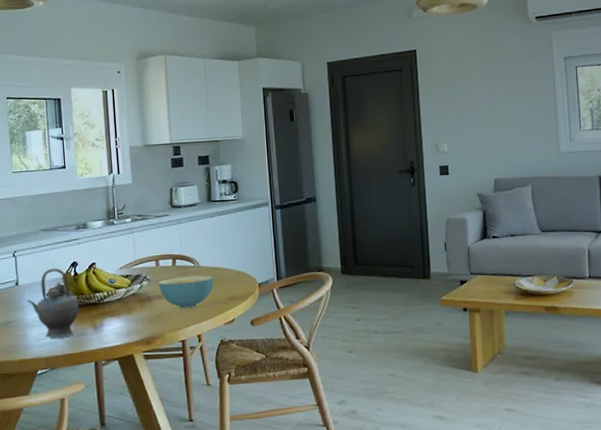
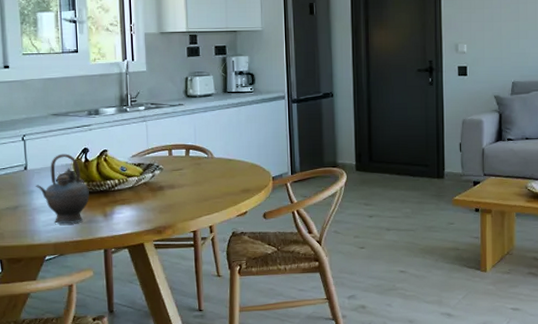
cereal bowl: present [158,275,214,308] -> none [170,167,228,199]

